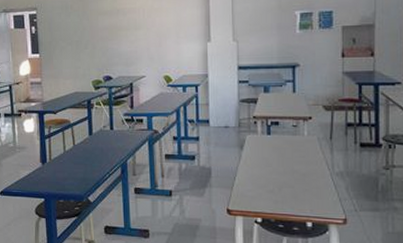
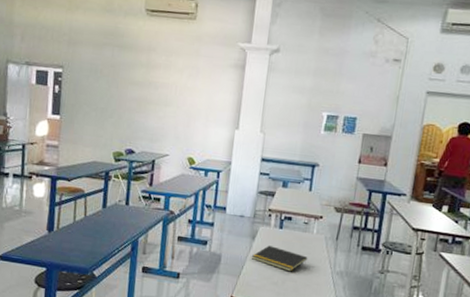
notepad: none [242,153,302,178] -> present [251,245,308,272]

